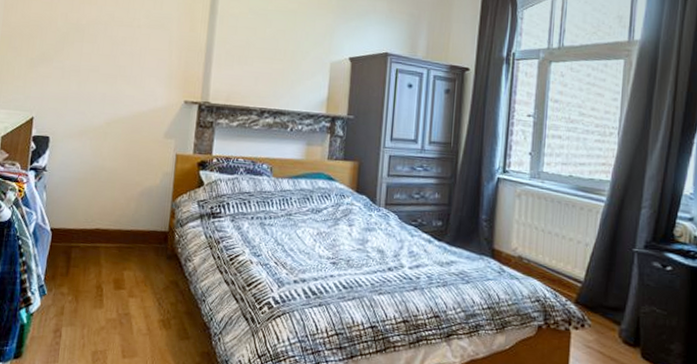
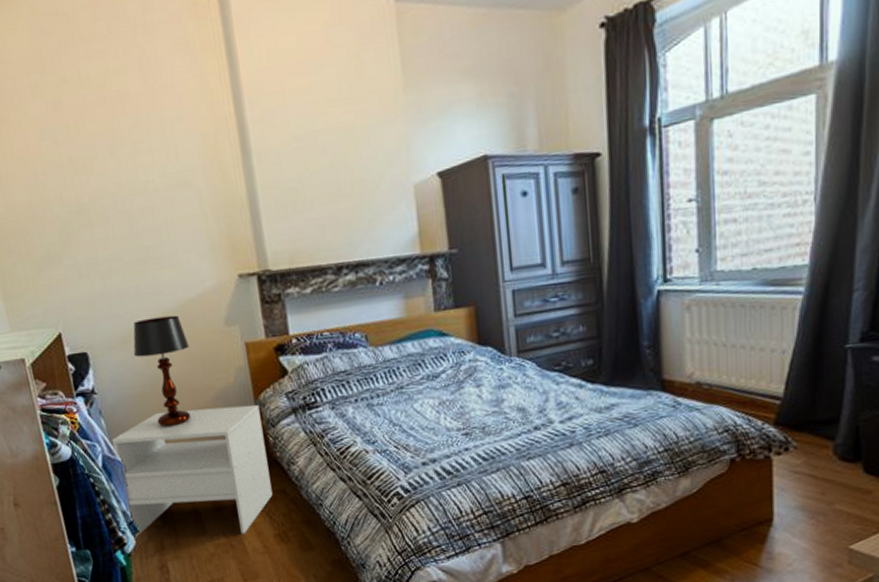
nightstand: none [41,196,174,315] -> present [111,404,273,539]
table lamp: none [85,119,132,211] -> present [133,315,191,428]

